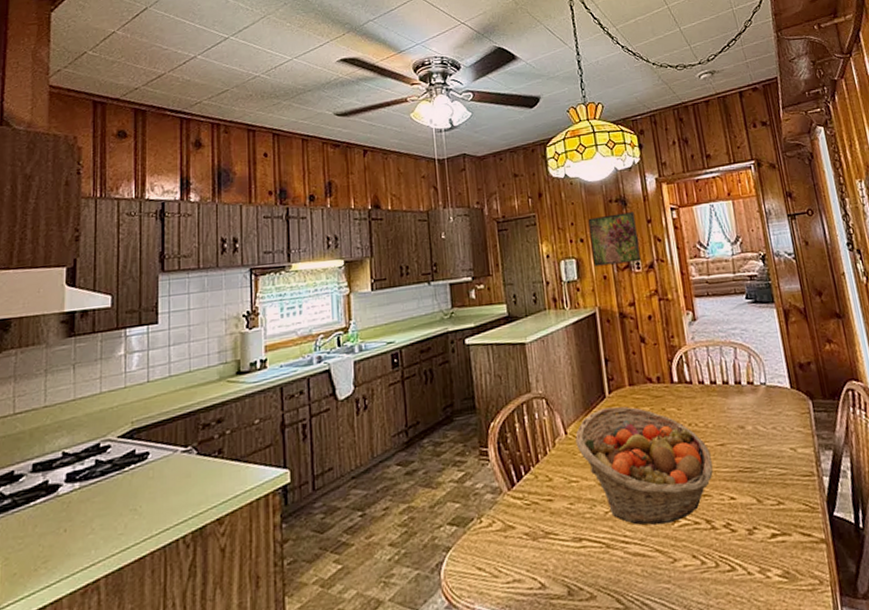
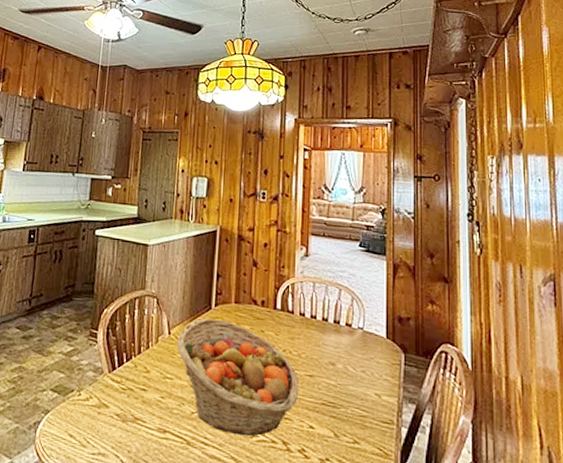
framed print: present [588,212,641,267] -> none [223,144,269,192]

